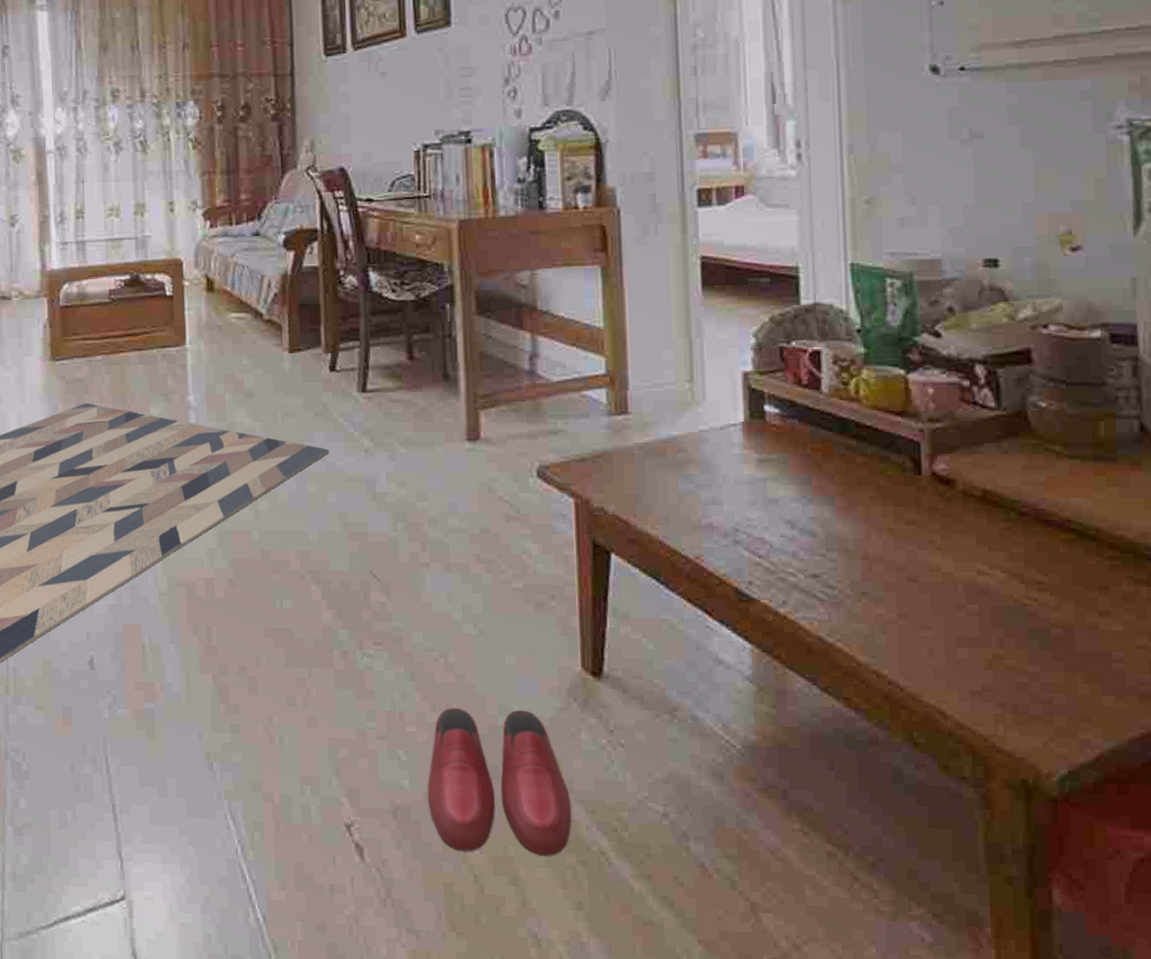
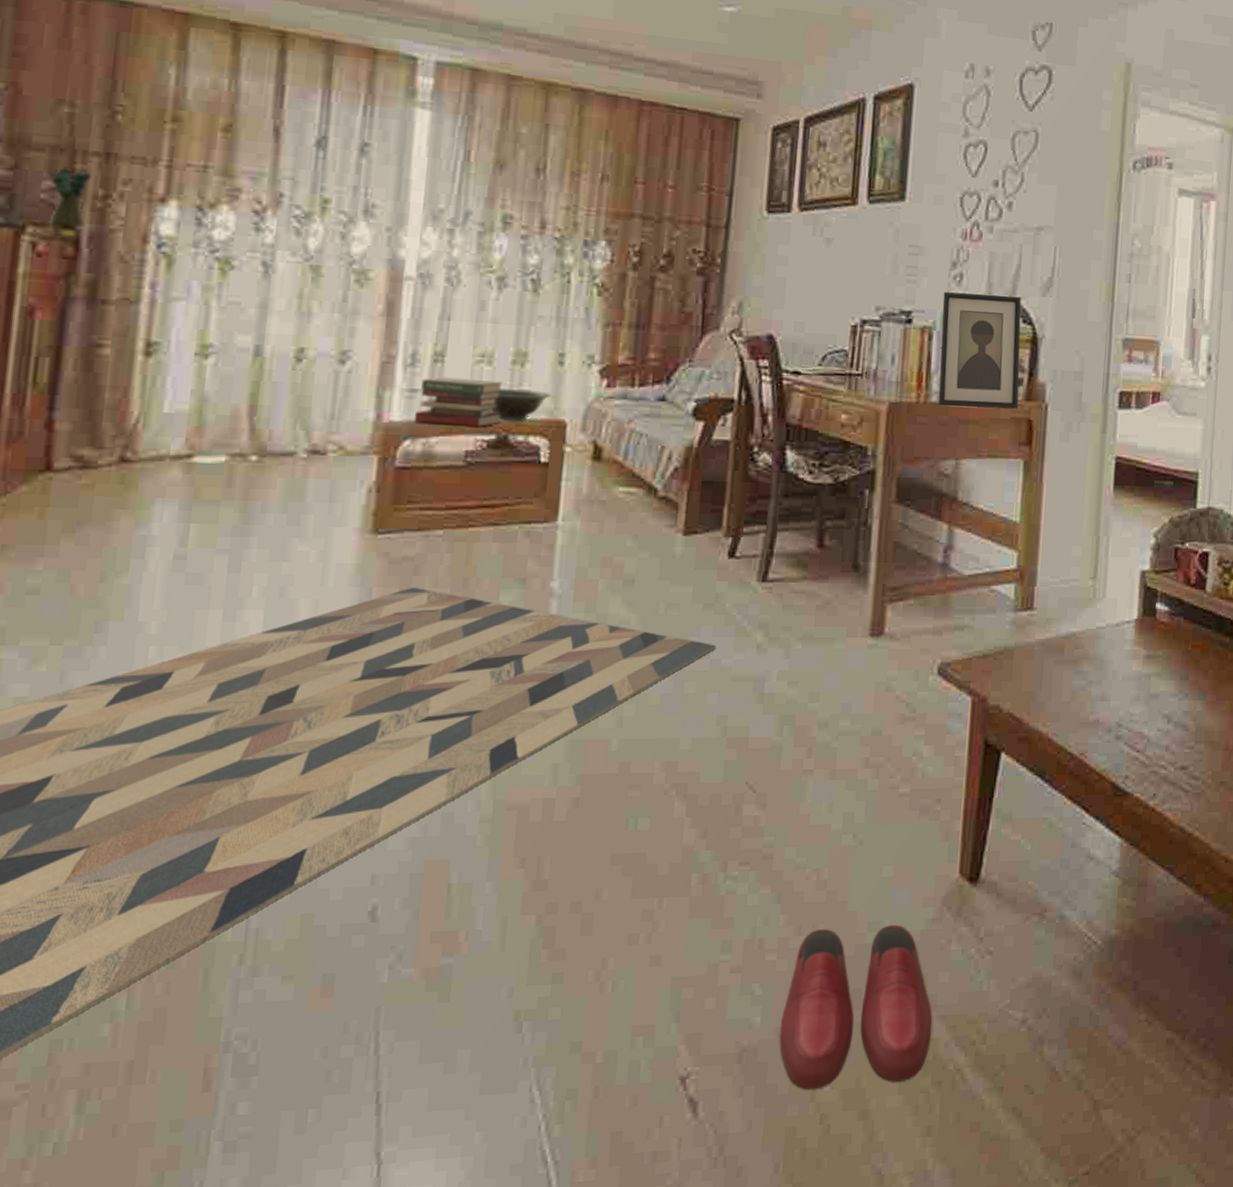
books: none [68,230,132,270] -> present [413,377,502,428]
decorative bowl: none [123,234,168,262] -> present [490,387,552,421]
picture frame: none [499,104,589,220] -> present [938,292,1022,409]

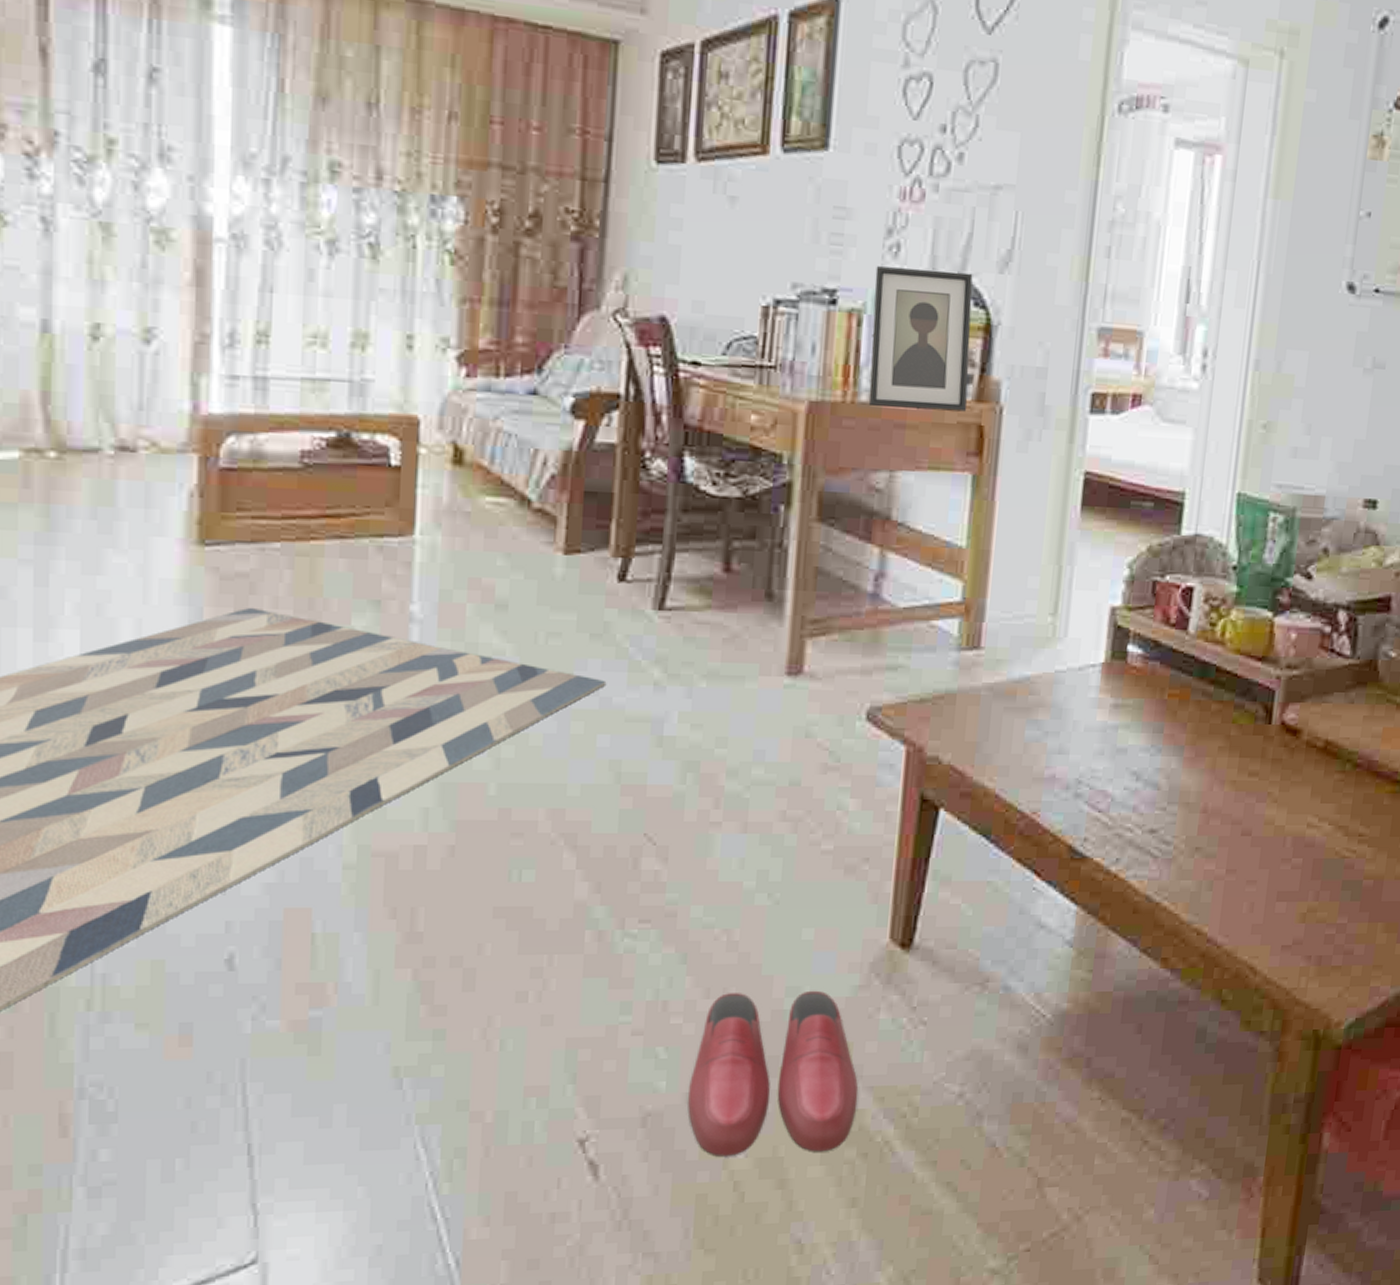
books: present [413,377,502,428] -> none [237,361,341,423]
decorative bowl: present [490,387,552,421] -> none [328,375,401,416]

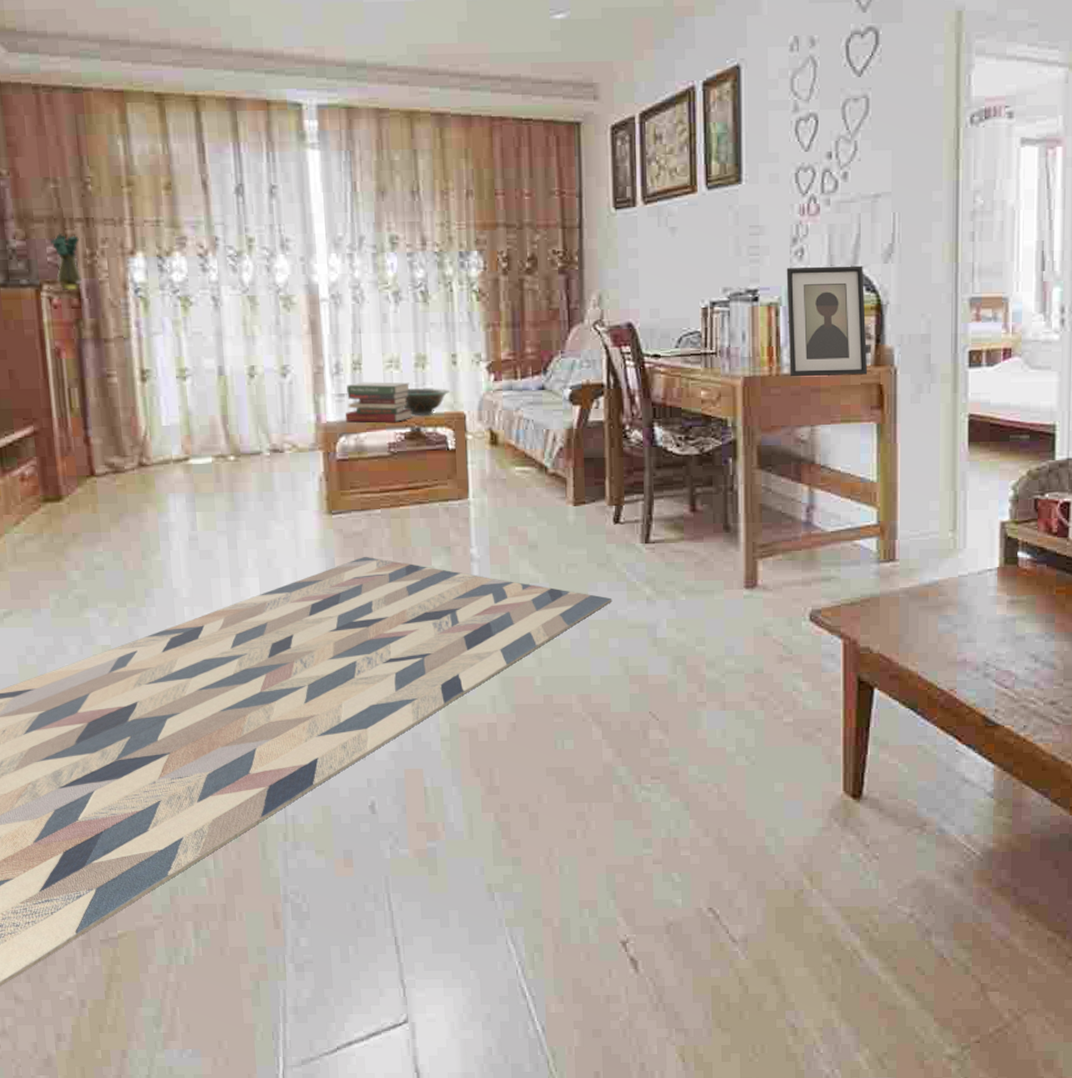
books: none [237,361,341,423] -> present [344,382,412,423]
decorative bowl: none [328,375,401,416] -> present [403,387,451,415]
slippers: present [687,990,858,1156] -> none [699,831,829,957]

